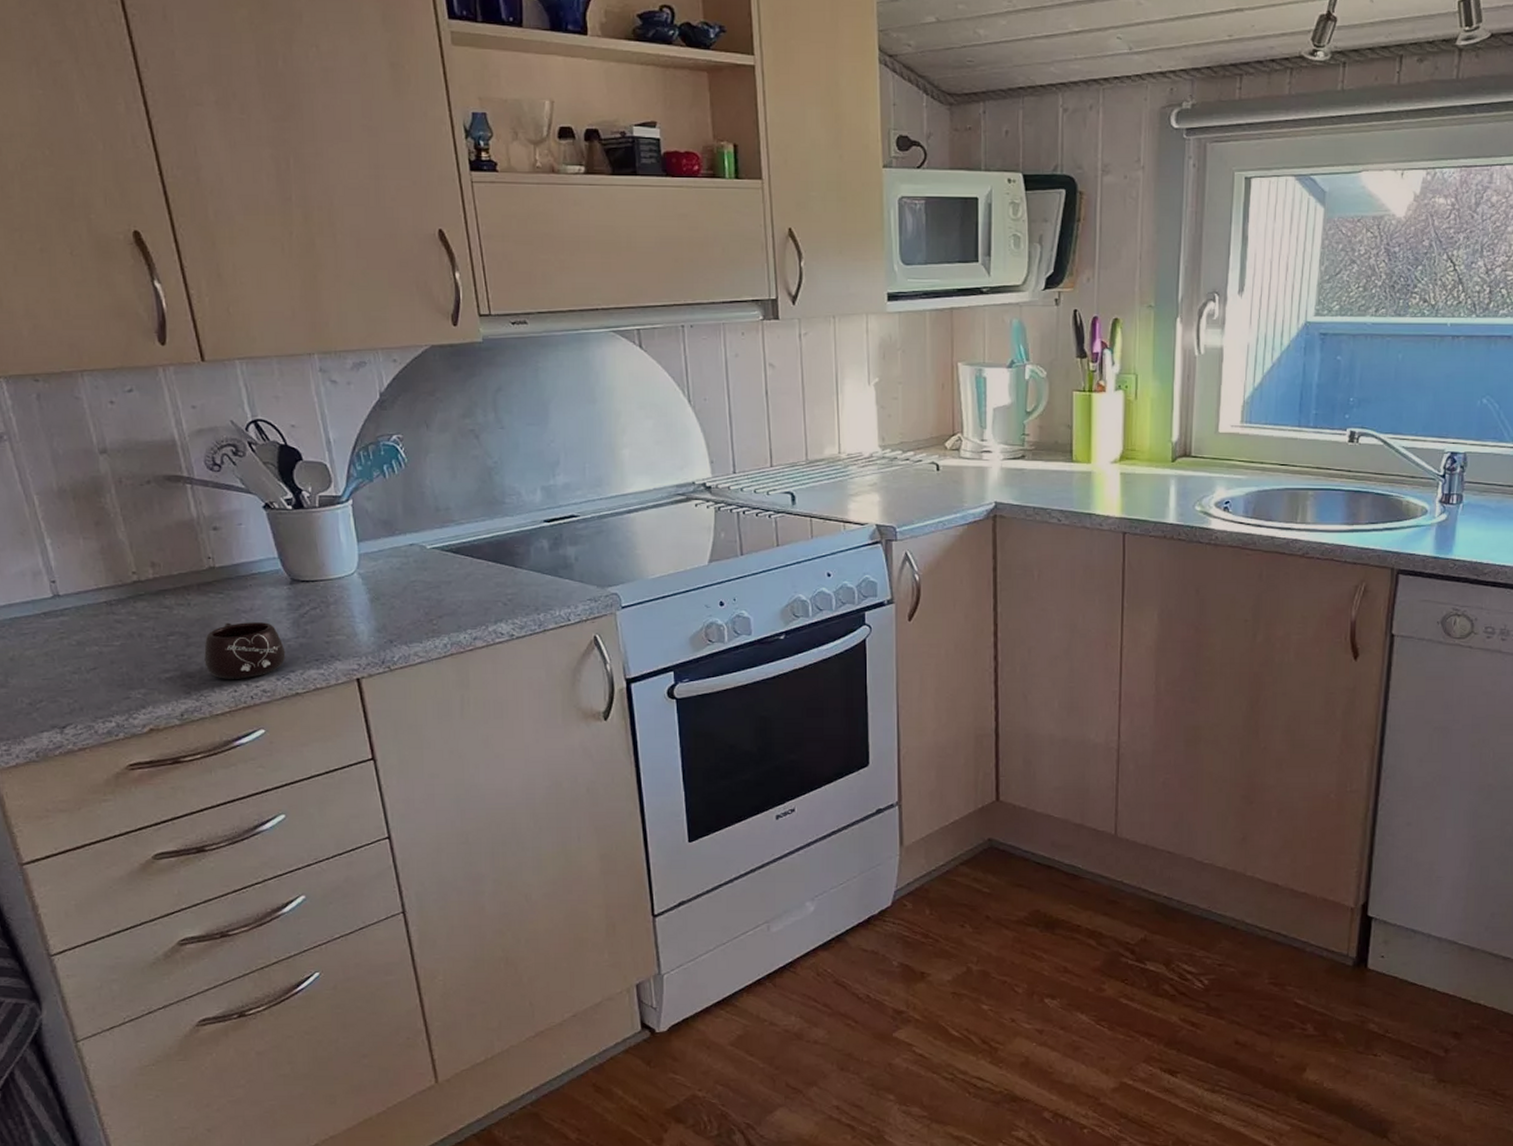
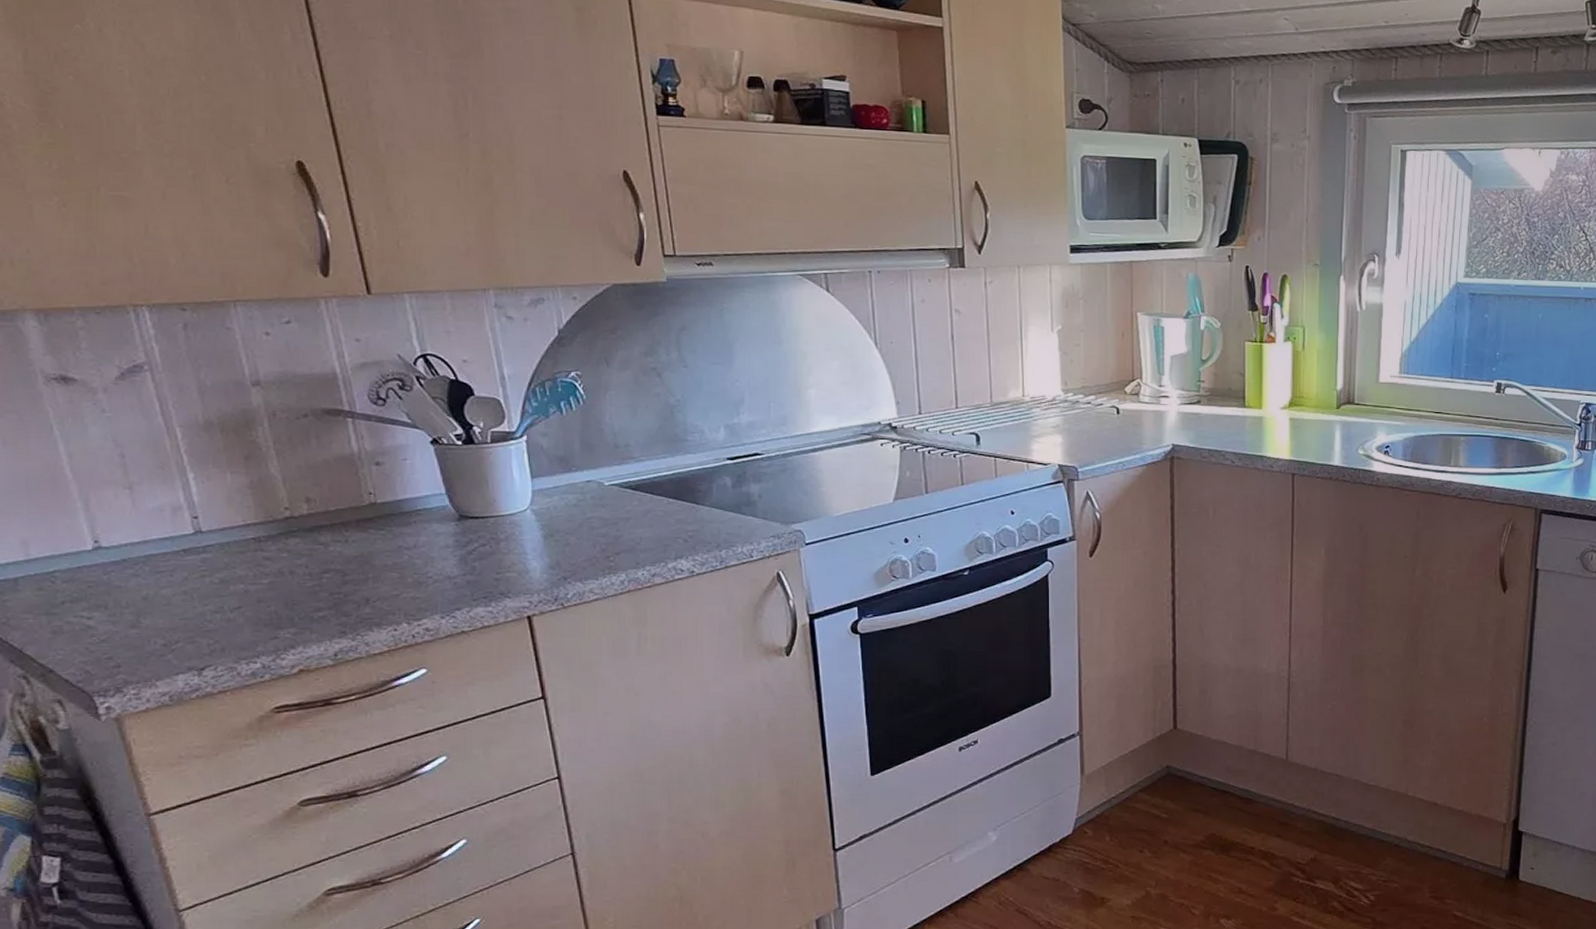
mug: present [204,622,286,679] -> none [362,559,451,618]

